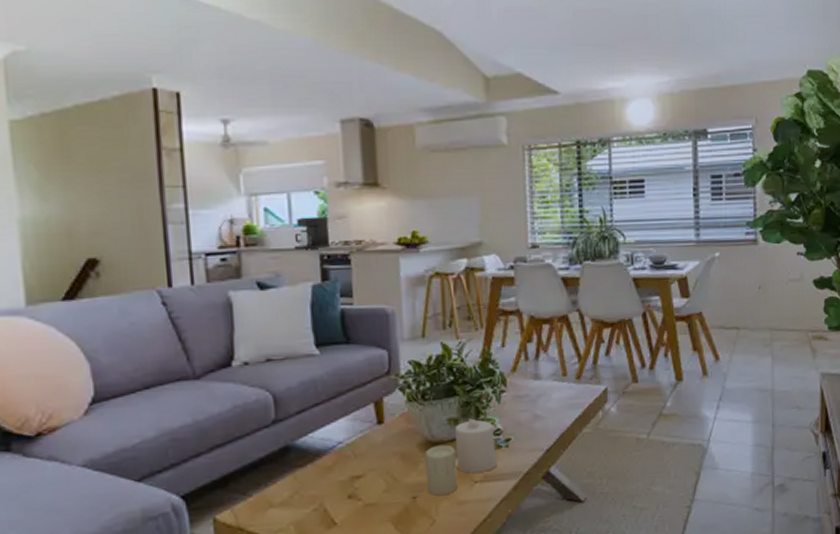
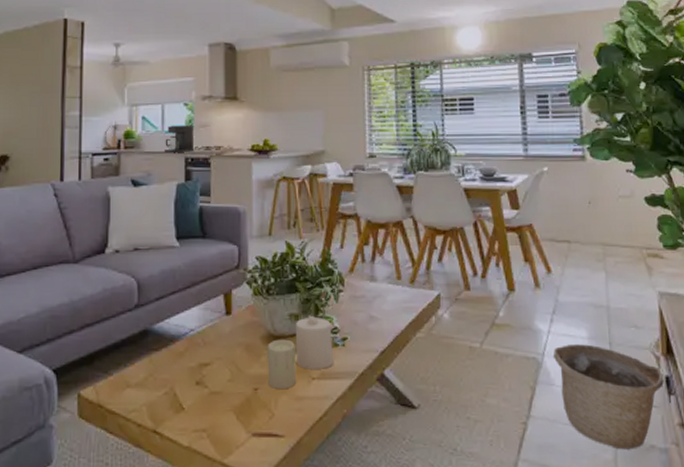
basket: none [718,427,821,523] -> present [552,344,664,450]

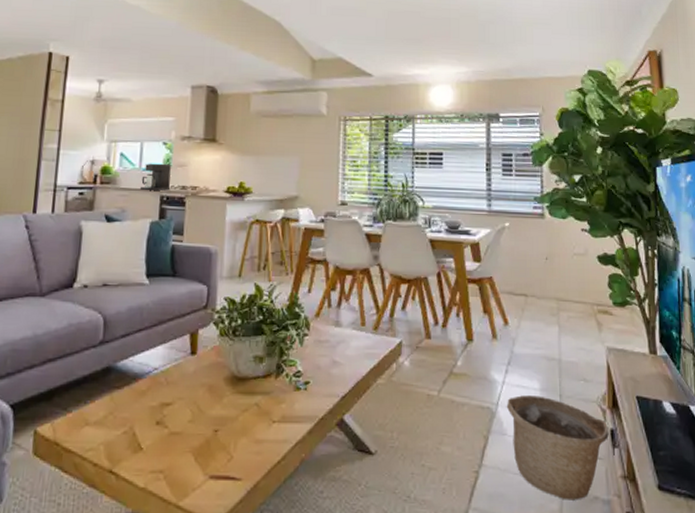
candle: present [267,339,297,390] -> none [229,381,259,432]
candle: present [295,315,334,370] -> none [258,358,296,413]

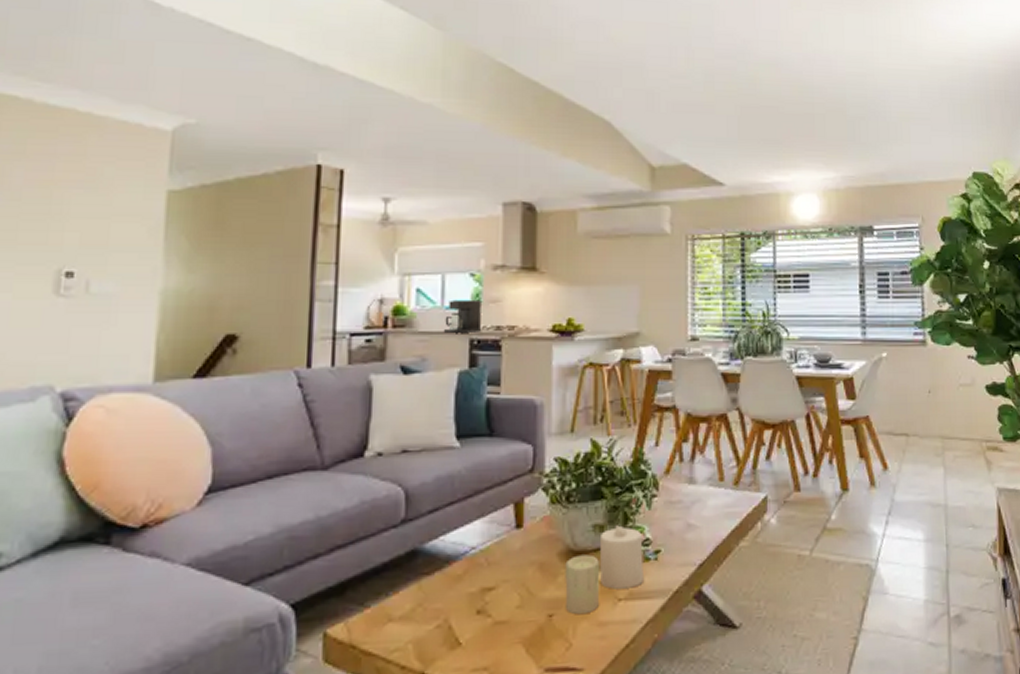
candle: none [229,381,259,432] -> present [565,554,601,615]
candle: none [258,358,296,413] -> present [599,525,645,589]
basket: present [506,395,609,500] -> none [887,547,1001,661]

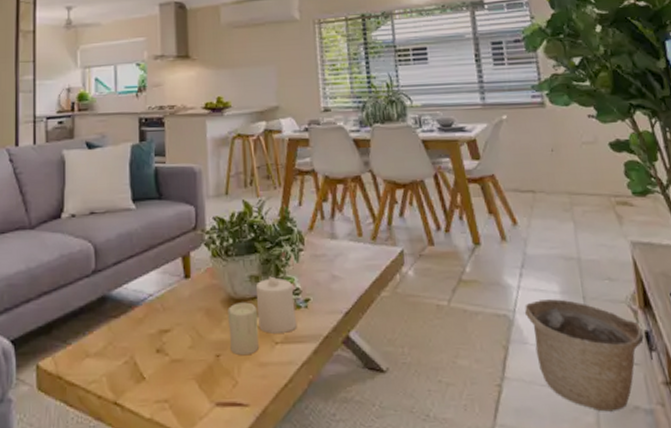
coffee maker: present [443,299,482,334] -> none [117,85,148,114]
basket: none [887,547,1001,661] -> present [524,299,644,412]

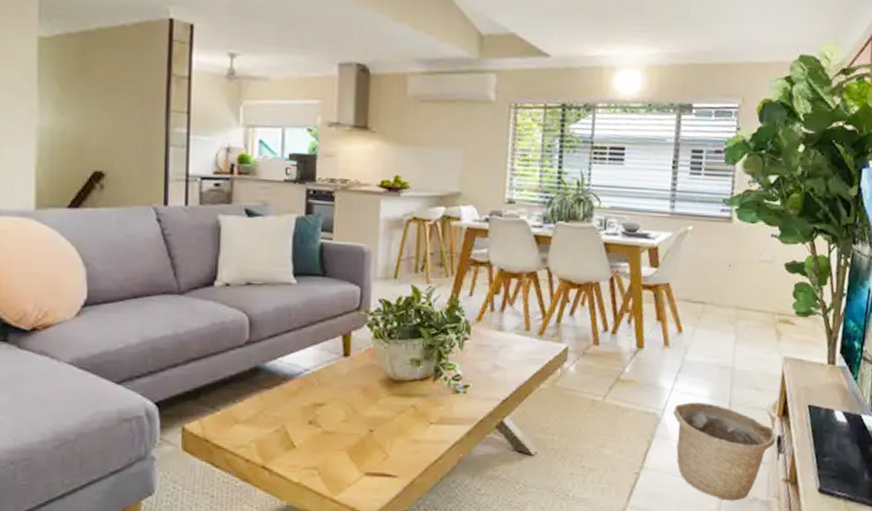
coffee maker: none [117,85,148,114] -> present [282,152,318,184]
candle: present [228,302,259,356] -> none [384,383,416,433]
candle: present [255,276,298,334] -> none [415,361,454,415]

